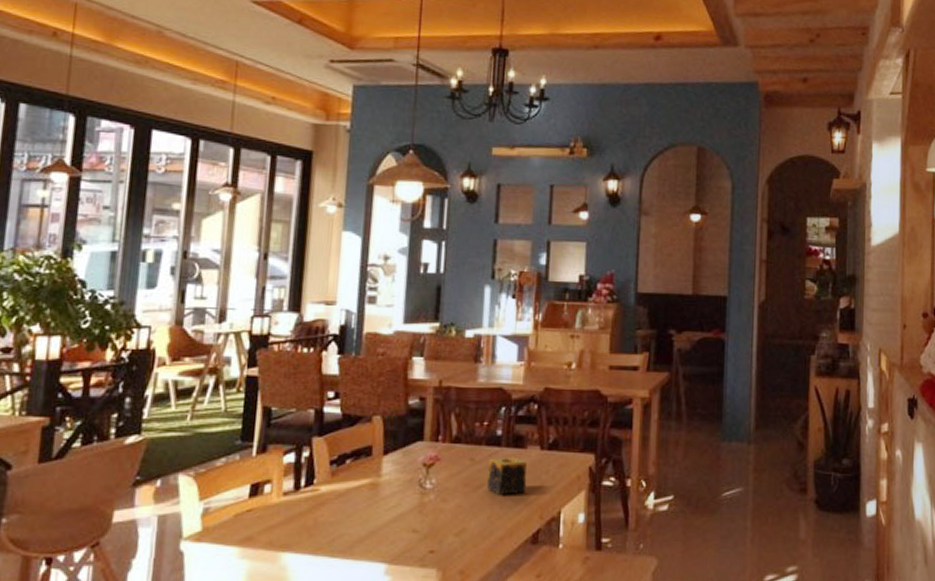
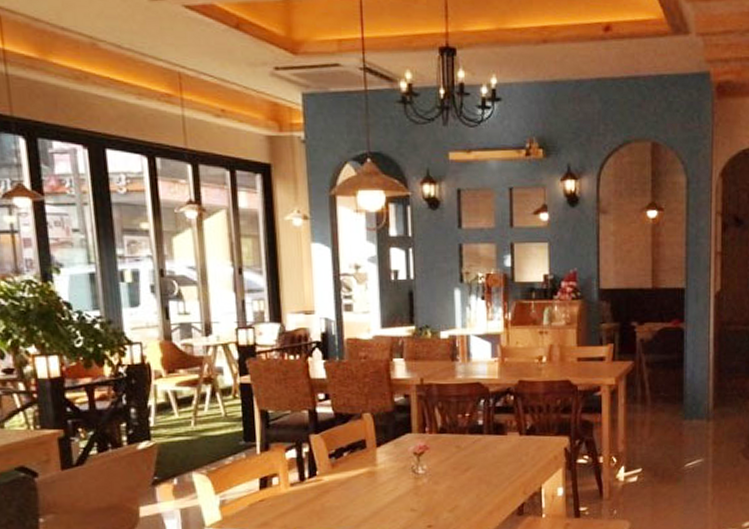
candle: present [487,456,528,495] -> none [473,442,509,476]

